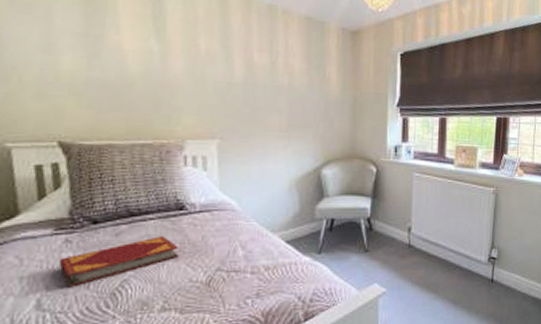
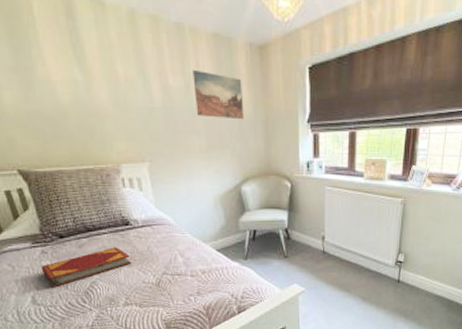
wall art: none [279,48,332,100] -> present [192,69,245,120]

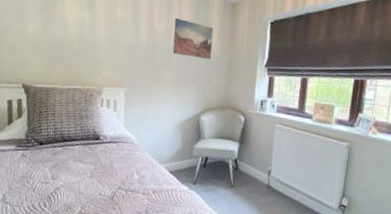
hardback book: present [41,247,132,288] -> none [17,158,94,189]

